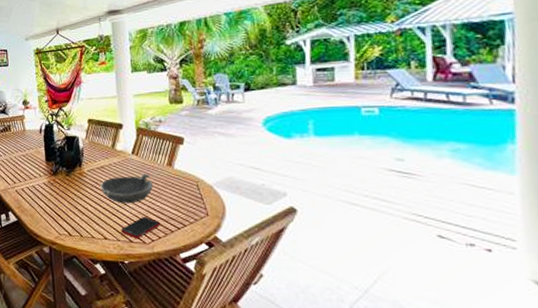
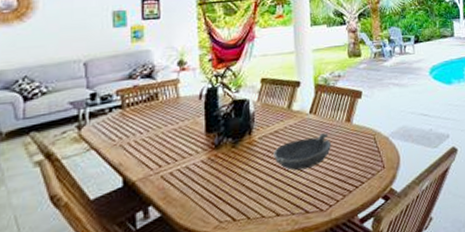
cell phone: present [121,217,161,239] -> none [296,181,339,209]

